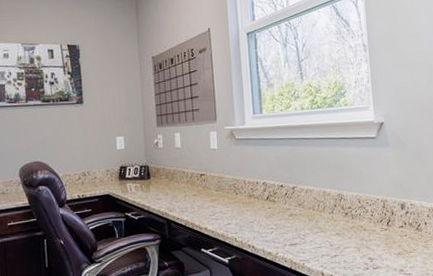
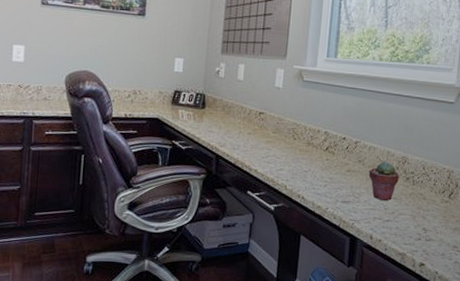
potted succulent: none [309,201,339,238] -> present [368,161,399,201]

